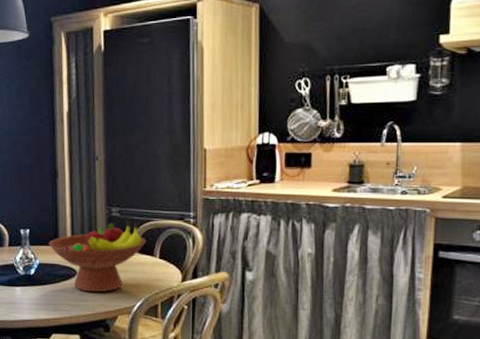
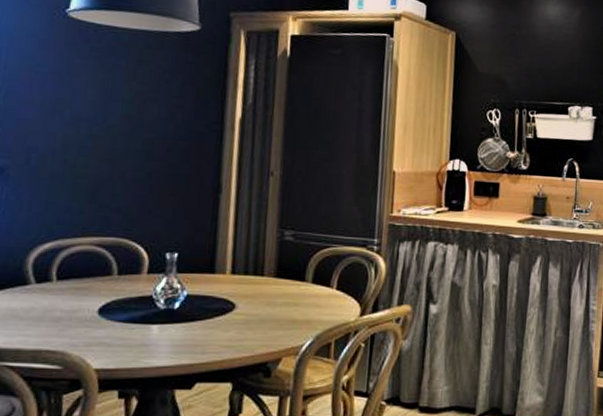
fruit bowl: present [48,221,146,293] -> none [201,246,322,330]

